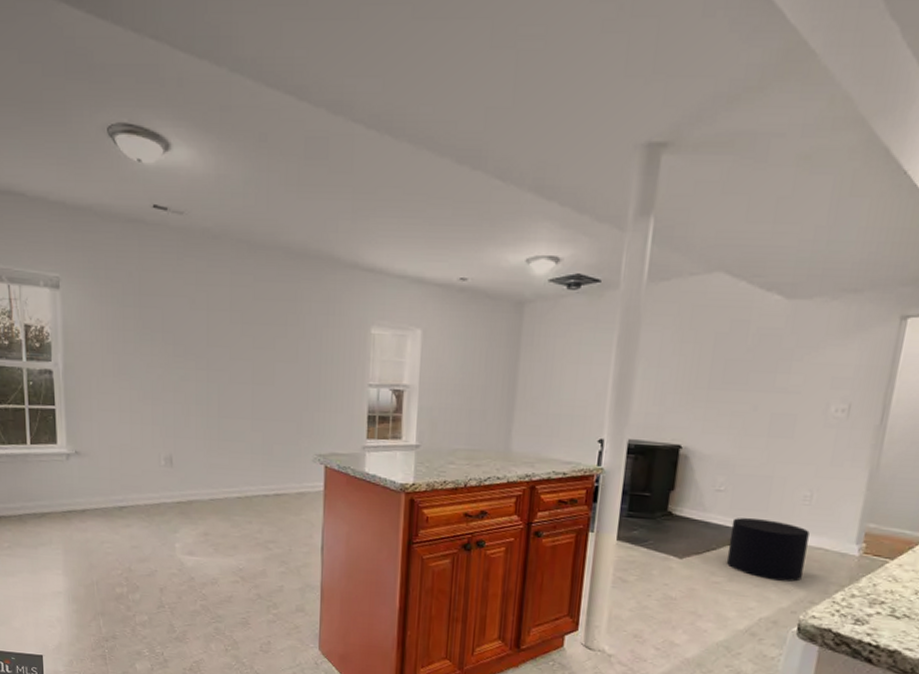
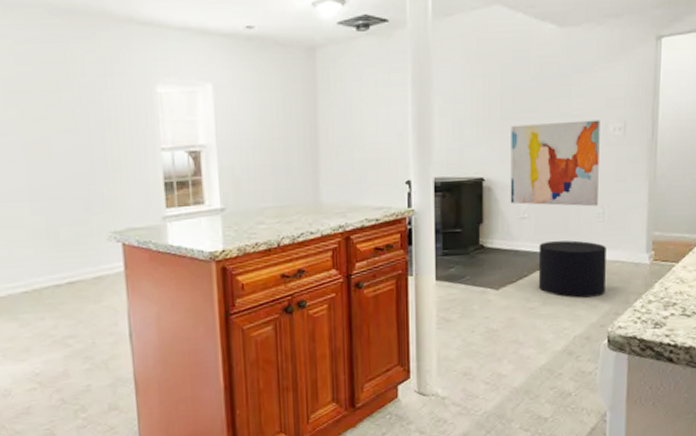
wall art: none [707,395,821,489] -> present [510,120,600,207]

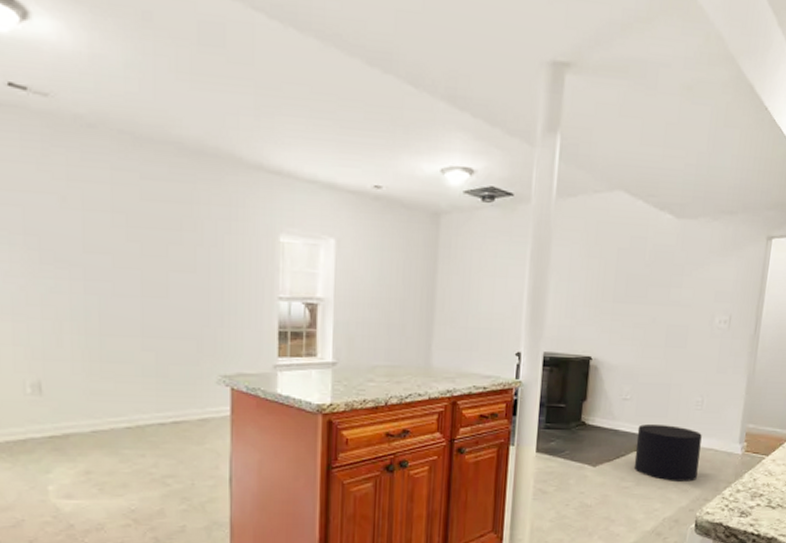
wall art: present [510,120,600,207] -> none [614,308,707,395]

